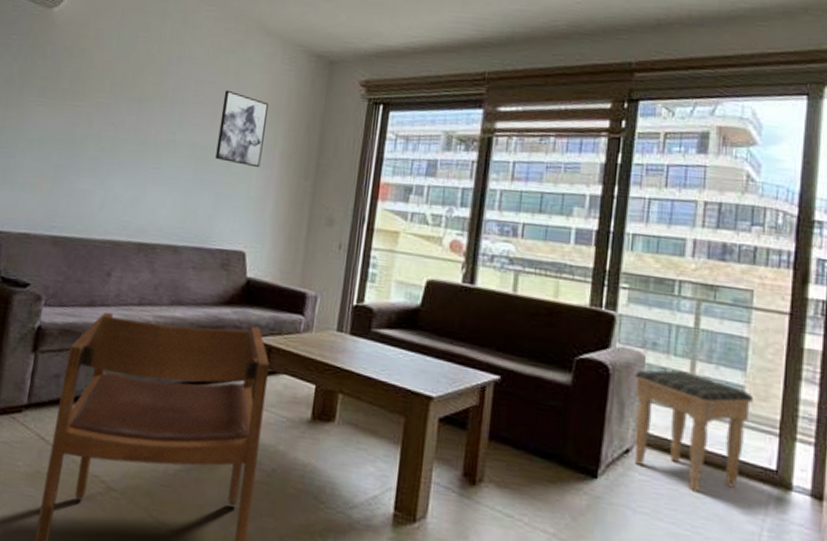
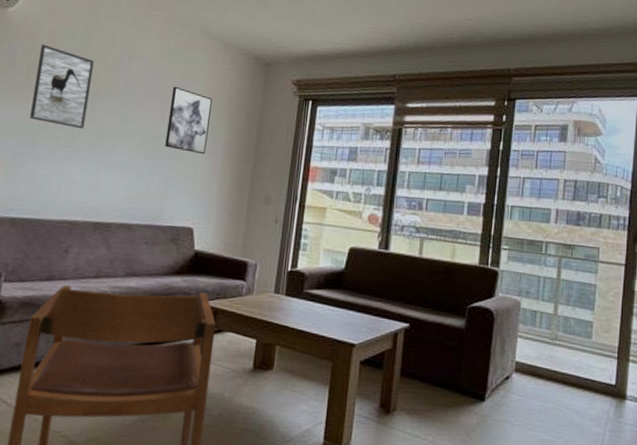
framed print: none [73,45,141,139] -> present [30,44,94,129]
footstool: present [634,369,754,493] -> none [512,312,600,406]

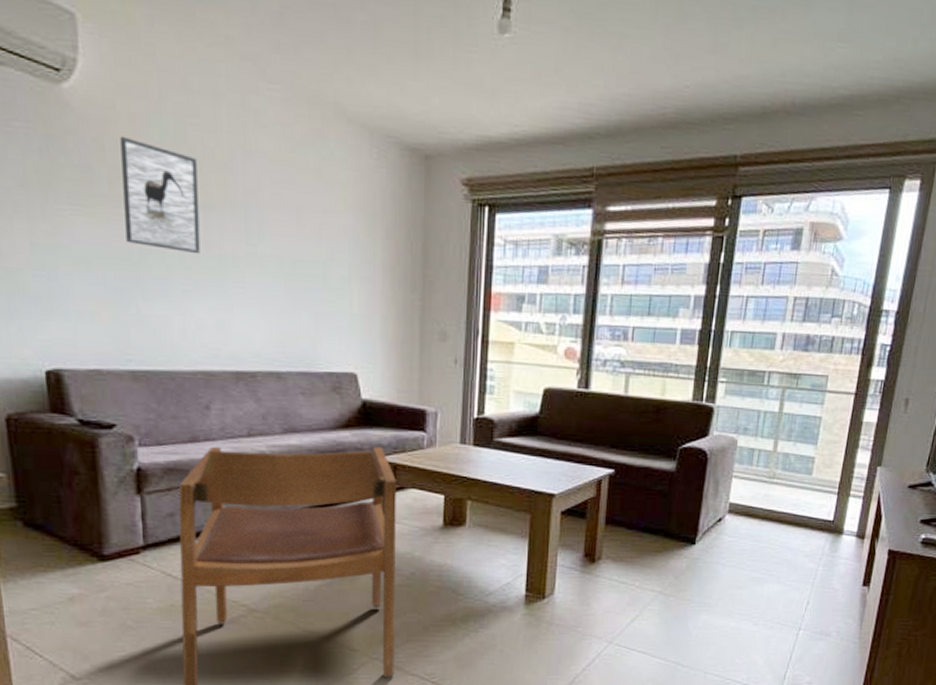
wall art: present [165,86,213,155] -> none [307,191,362,282]

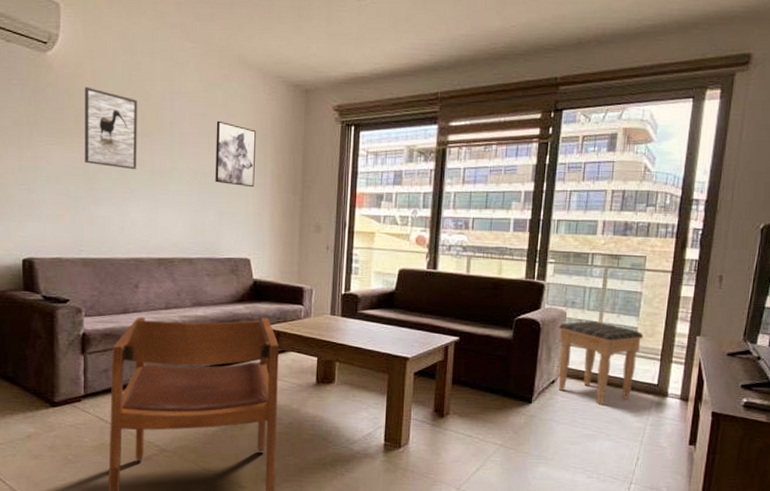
wall art: none [307,191,362,282] -> present [215,120,257,188]
footstool: none [725,450,821,545] -> present [558,321,644,405]

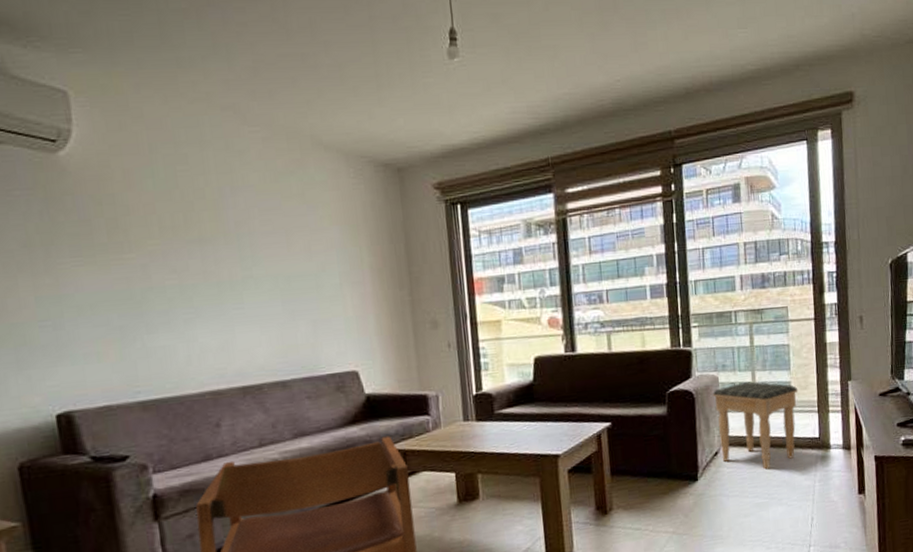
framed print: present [85,86,137,170] -> none [116,189,199,285]
wall art: present [215,120,257,188] -> none [294,214,352,288]

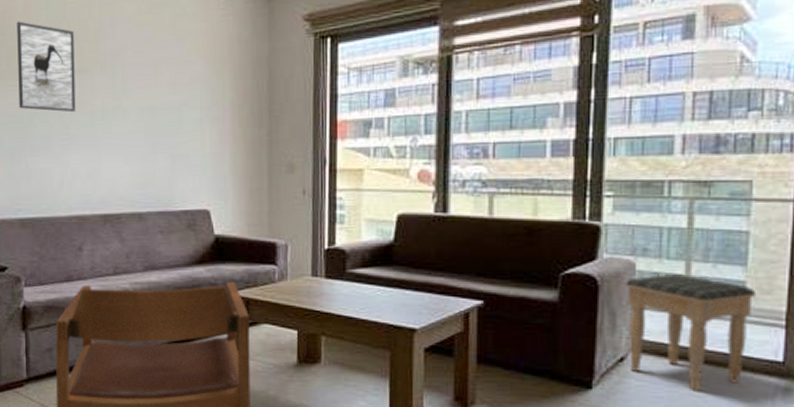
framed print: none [116,189,199,285] -> present [17,21,76,113]

